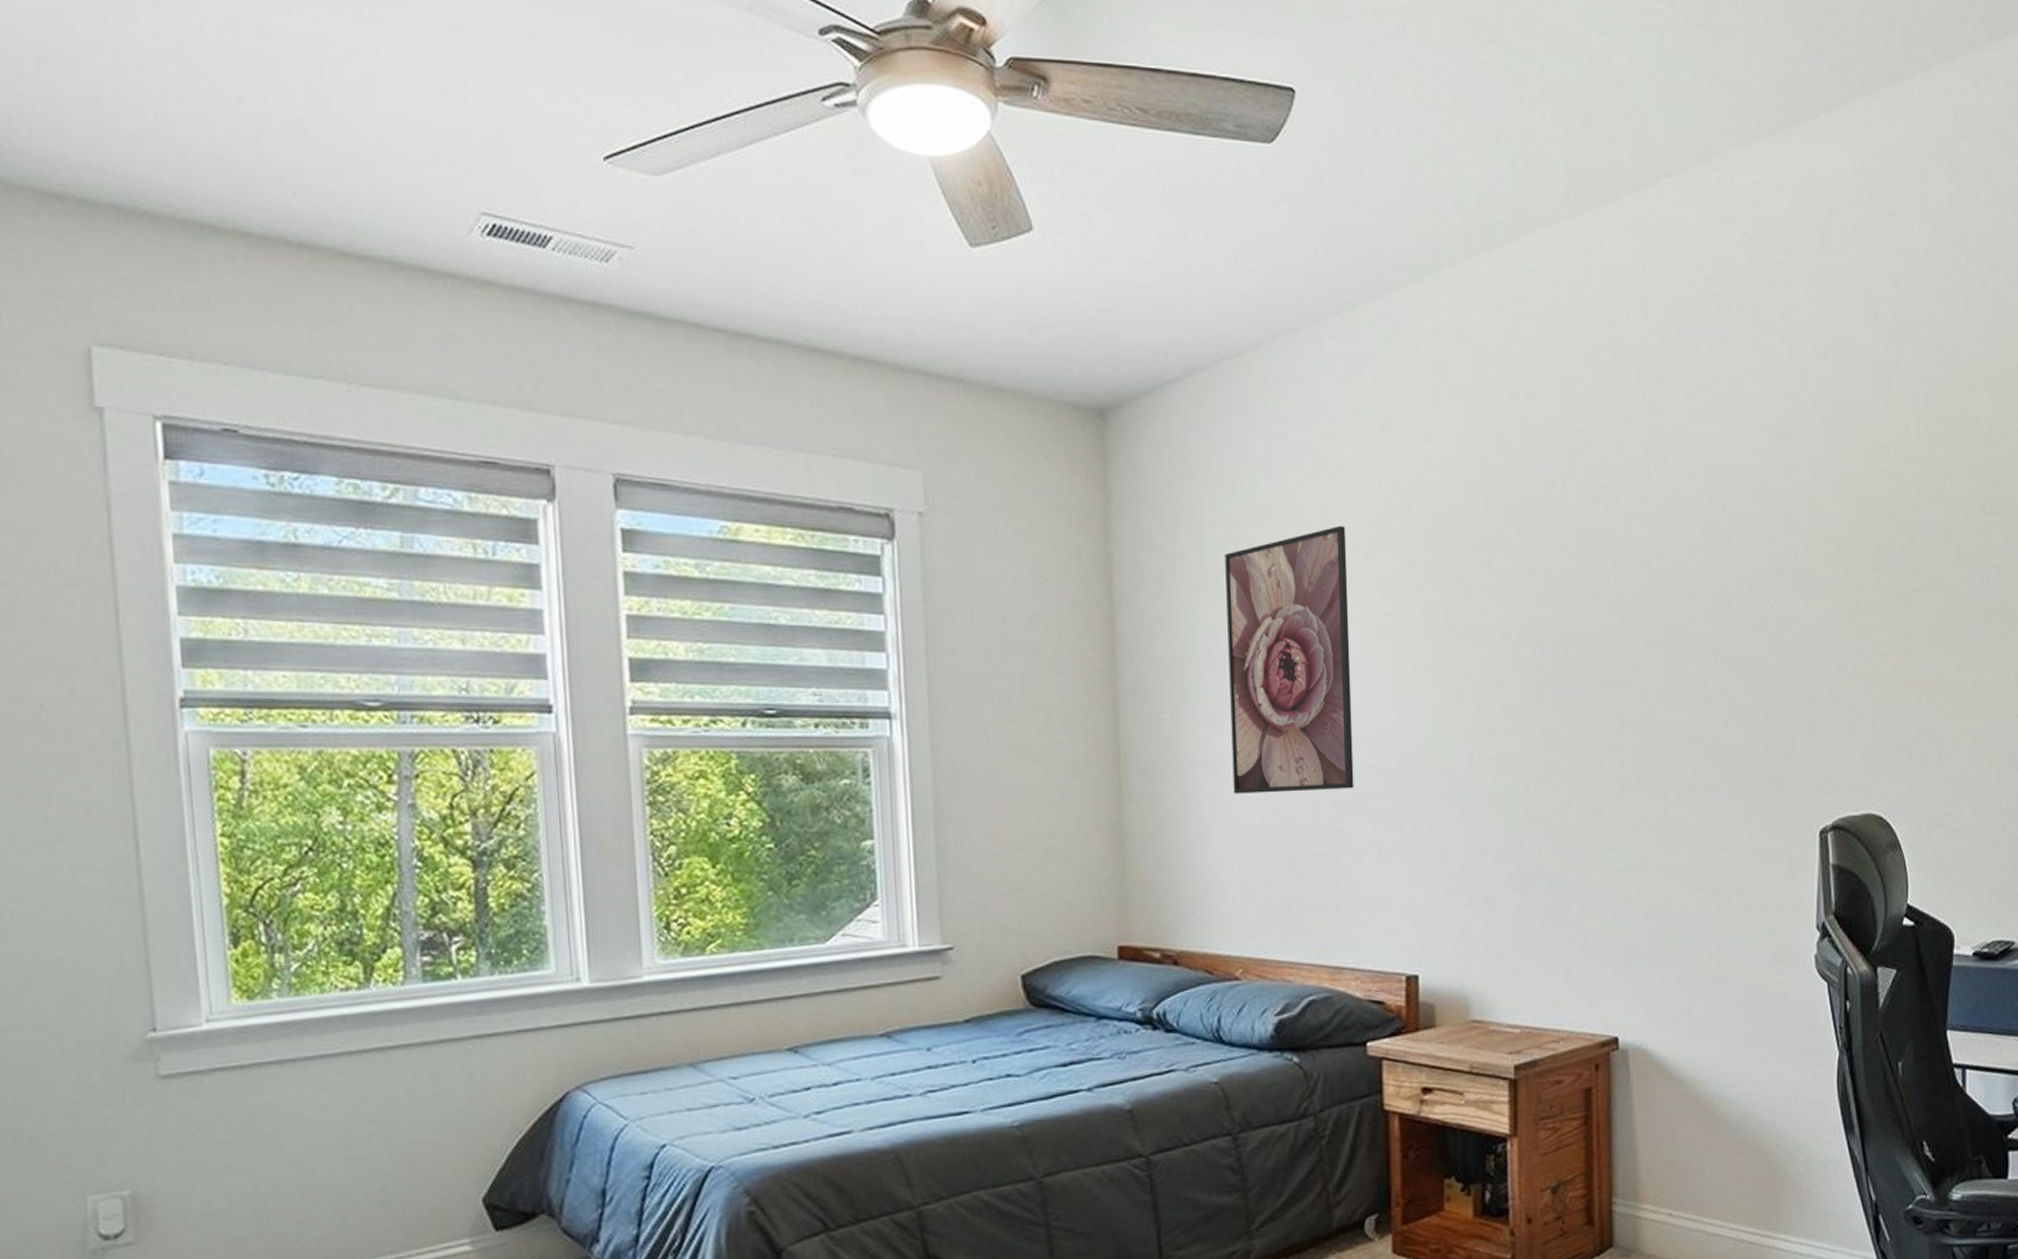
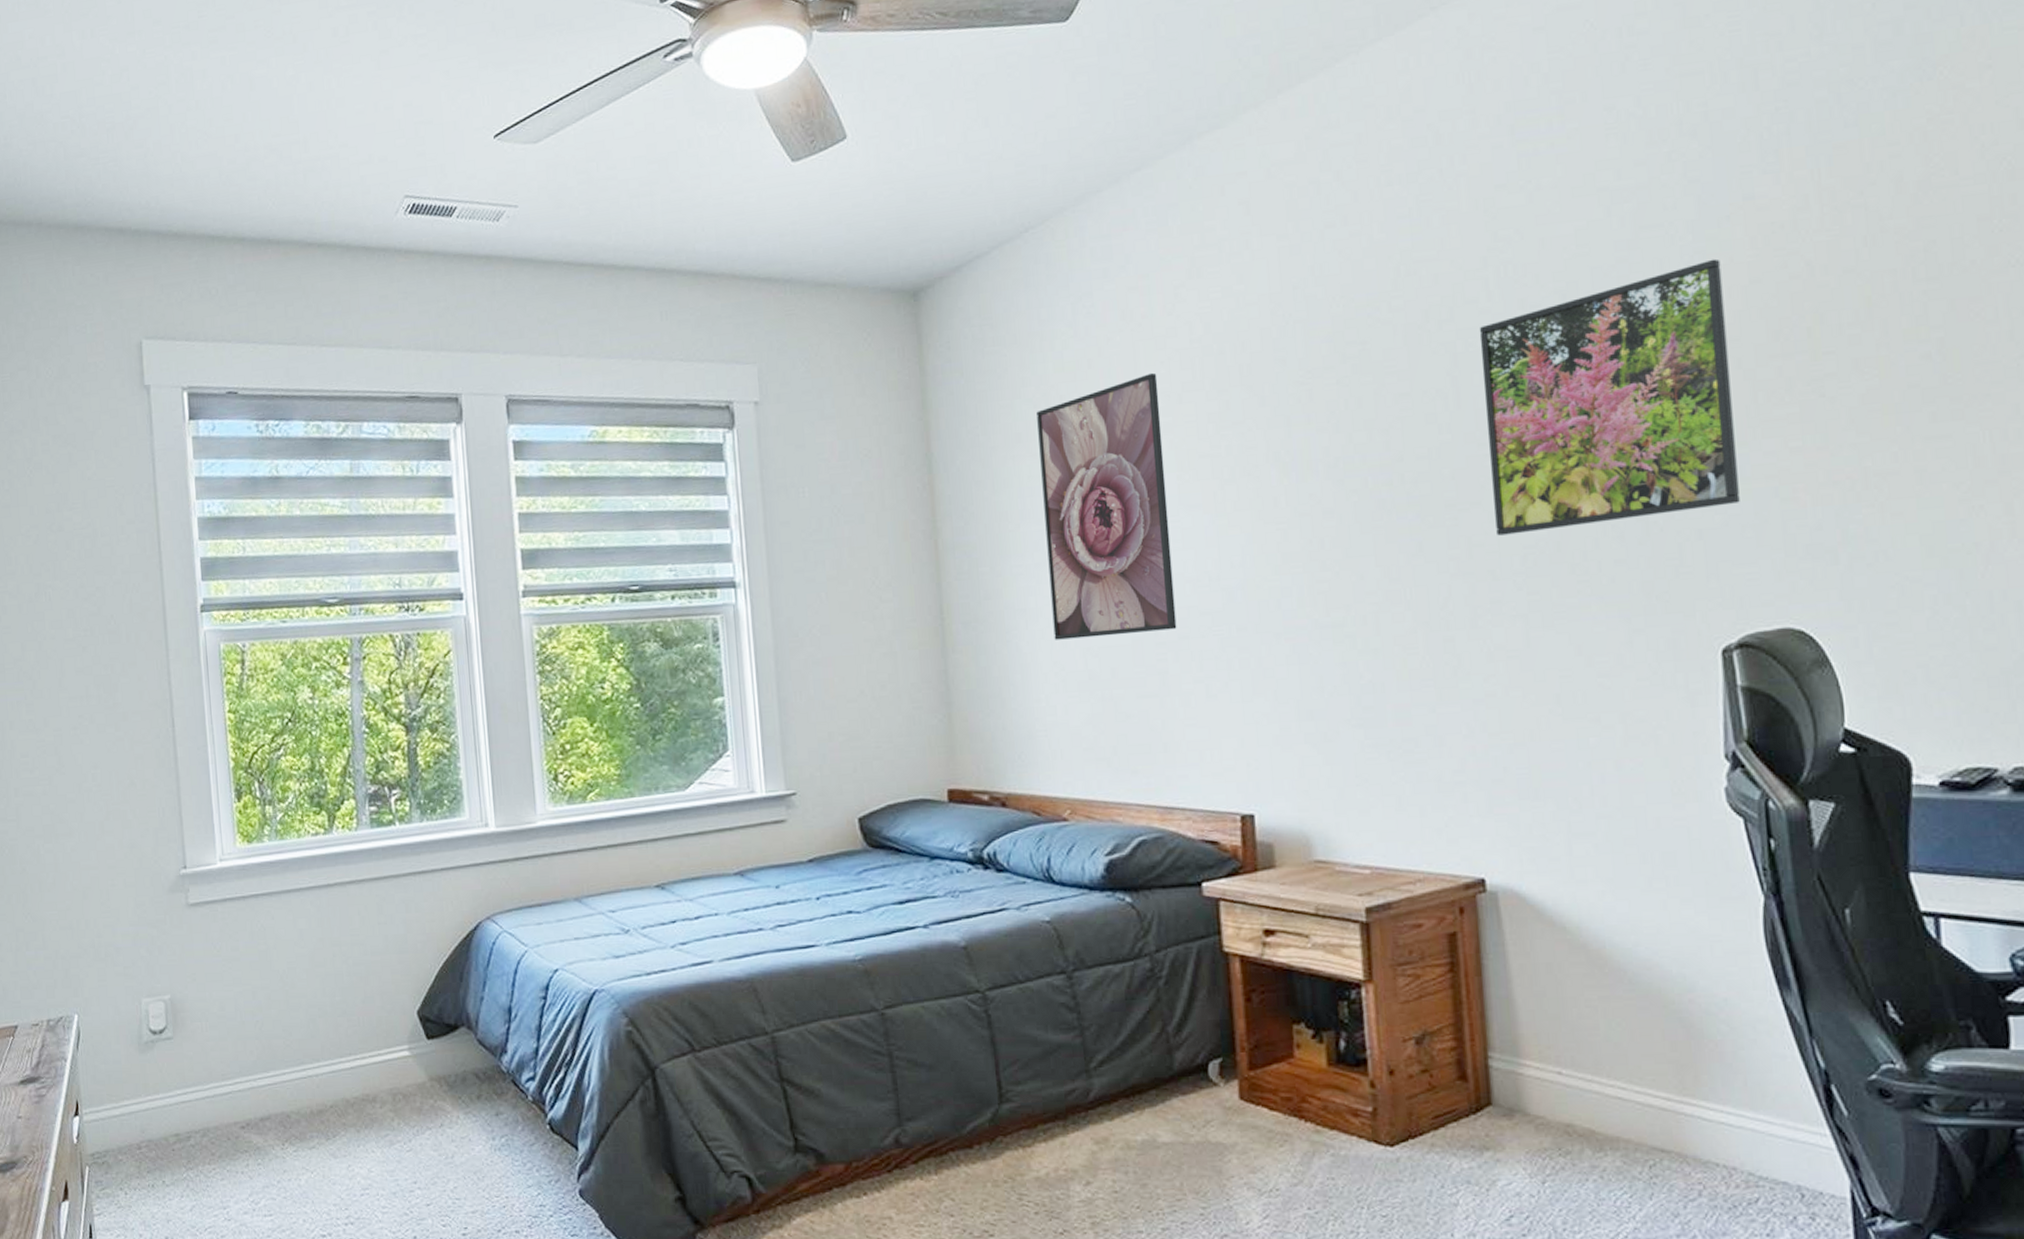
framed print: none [1640,473,1841,715] -> present [1479,259,1740,536]

